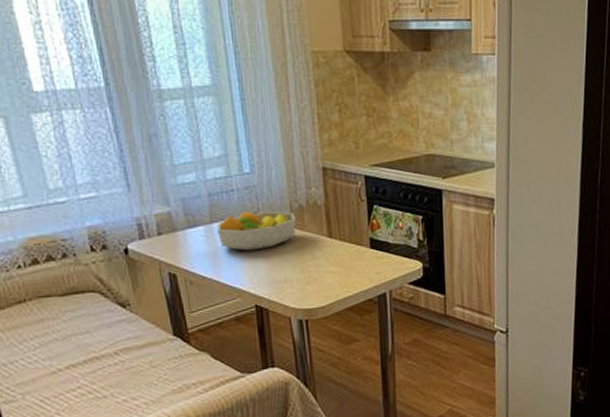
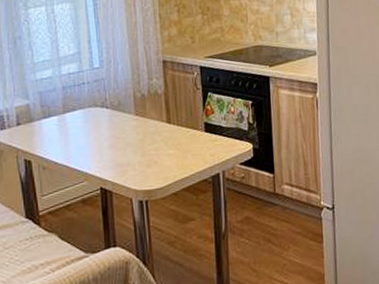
fruit bowl: present [216,211,296,251] -> none [68,101,139,138]

